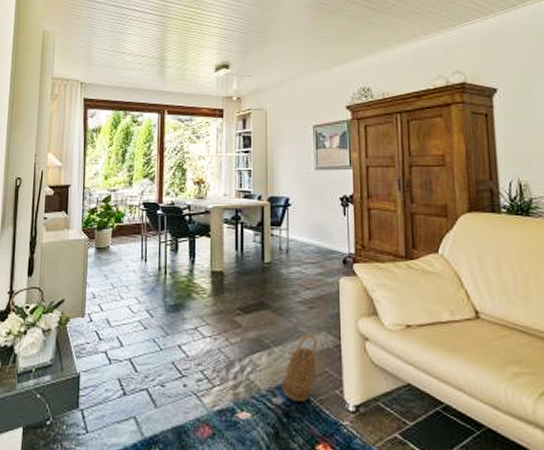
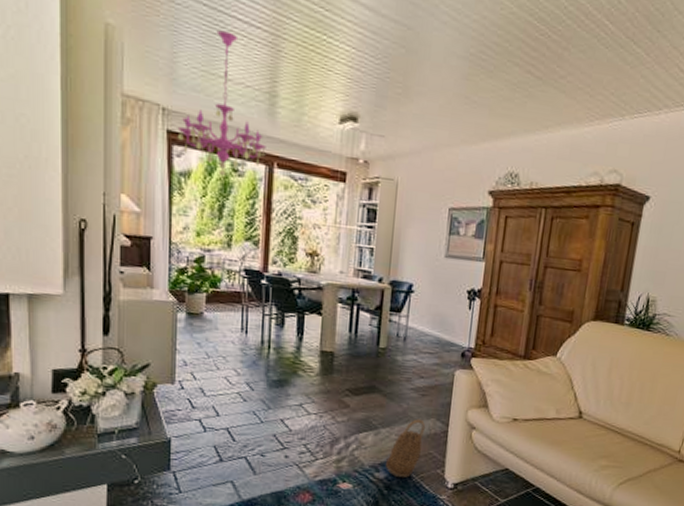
chandelier: none [91,20,158,128] -> present [177,30,266,177]

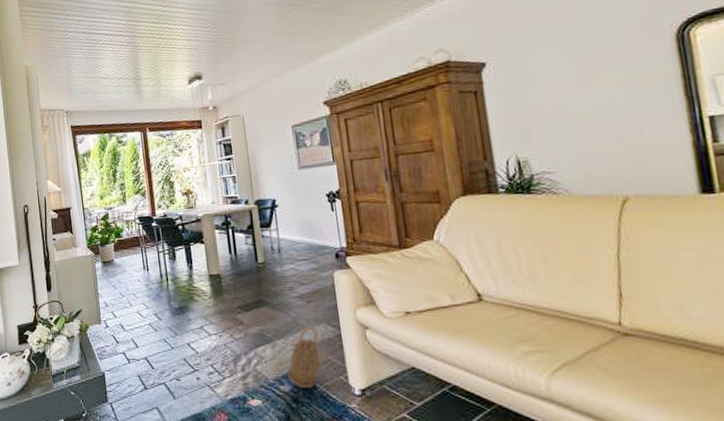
chandelier: present [177,30,266,177] -> none [77,44,139,149]

